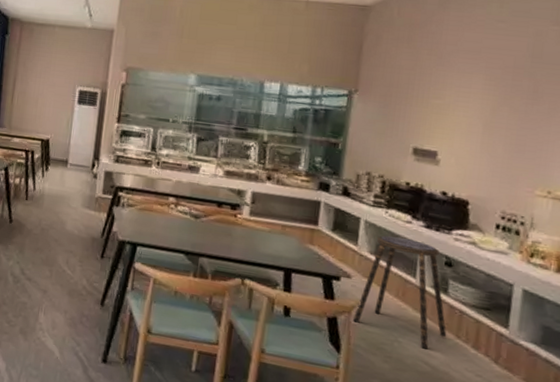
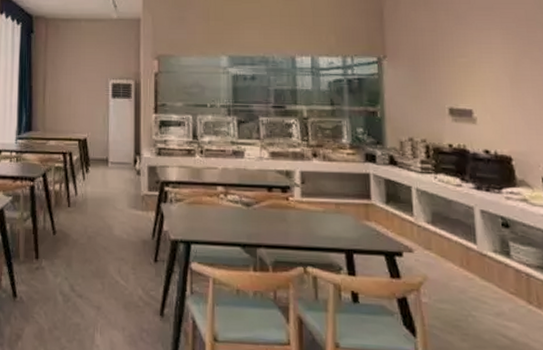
stool: present [353,236,447,348] -> none [423,202,519,319]

